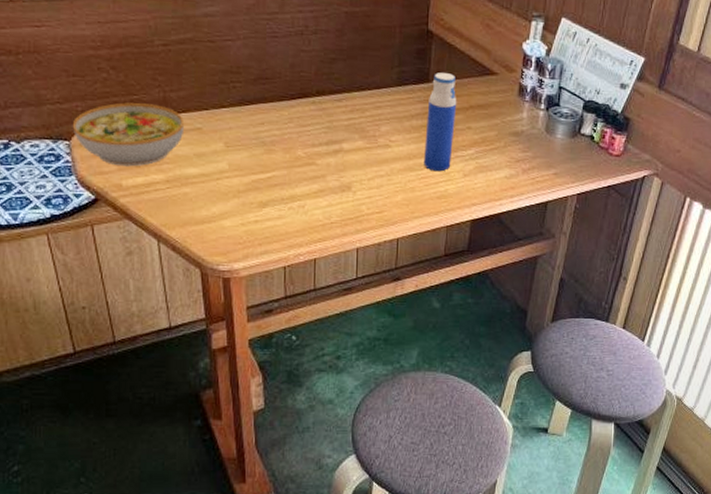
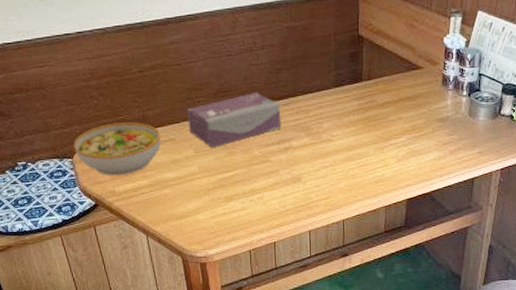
tissue box: none [218,82,332,143] -> present [186,91,282,148]
water bottle: present [424,72,457,172] -> none [362,72,388,159]

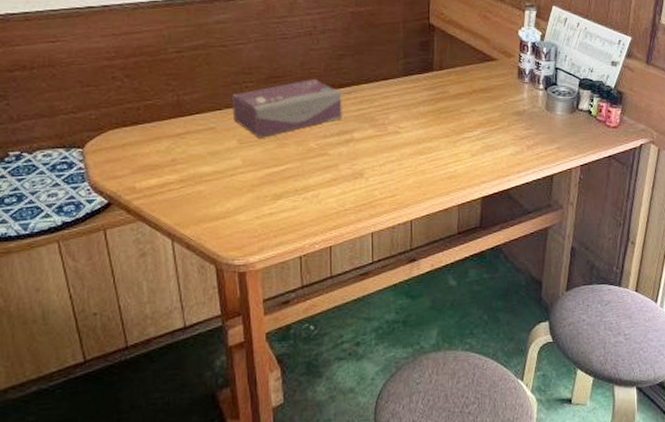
bowl: present [73,122,161,176] -> none [85,108,198,170]

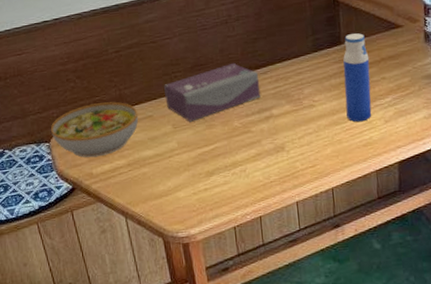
bowl: none [85,108,198,170] -> present [50,101,139,158]
water bottle: none [432,62,461,154] -> present [343,33,372,122]

